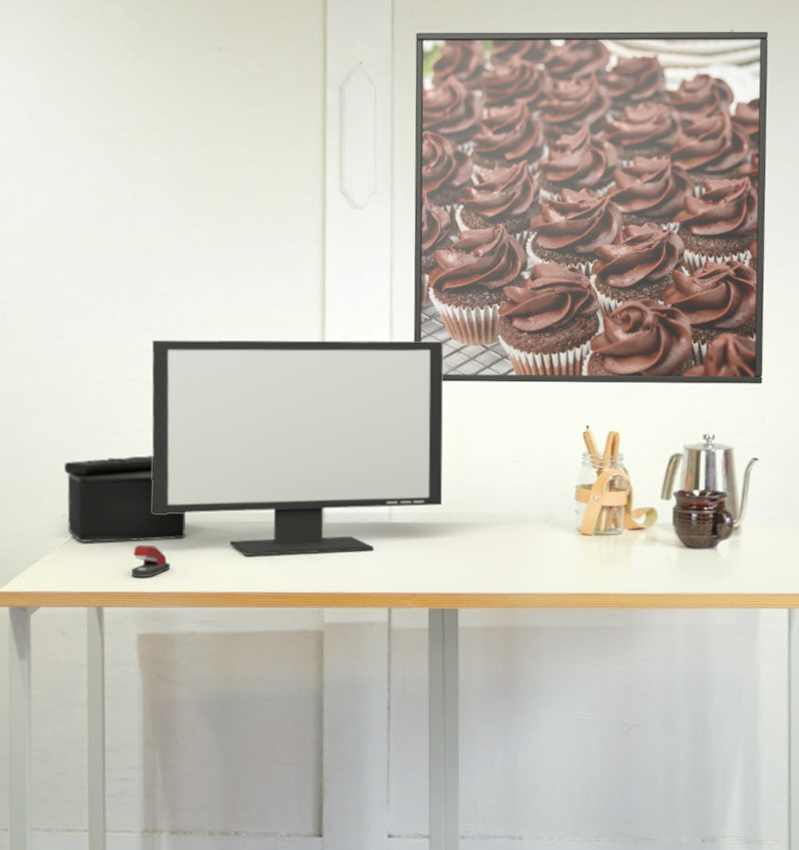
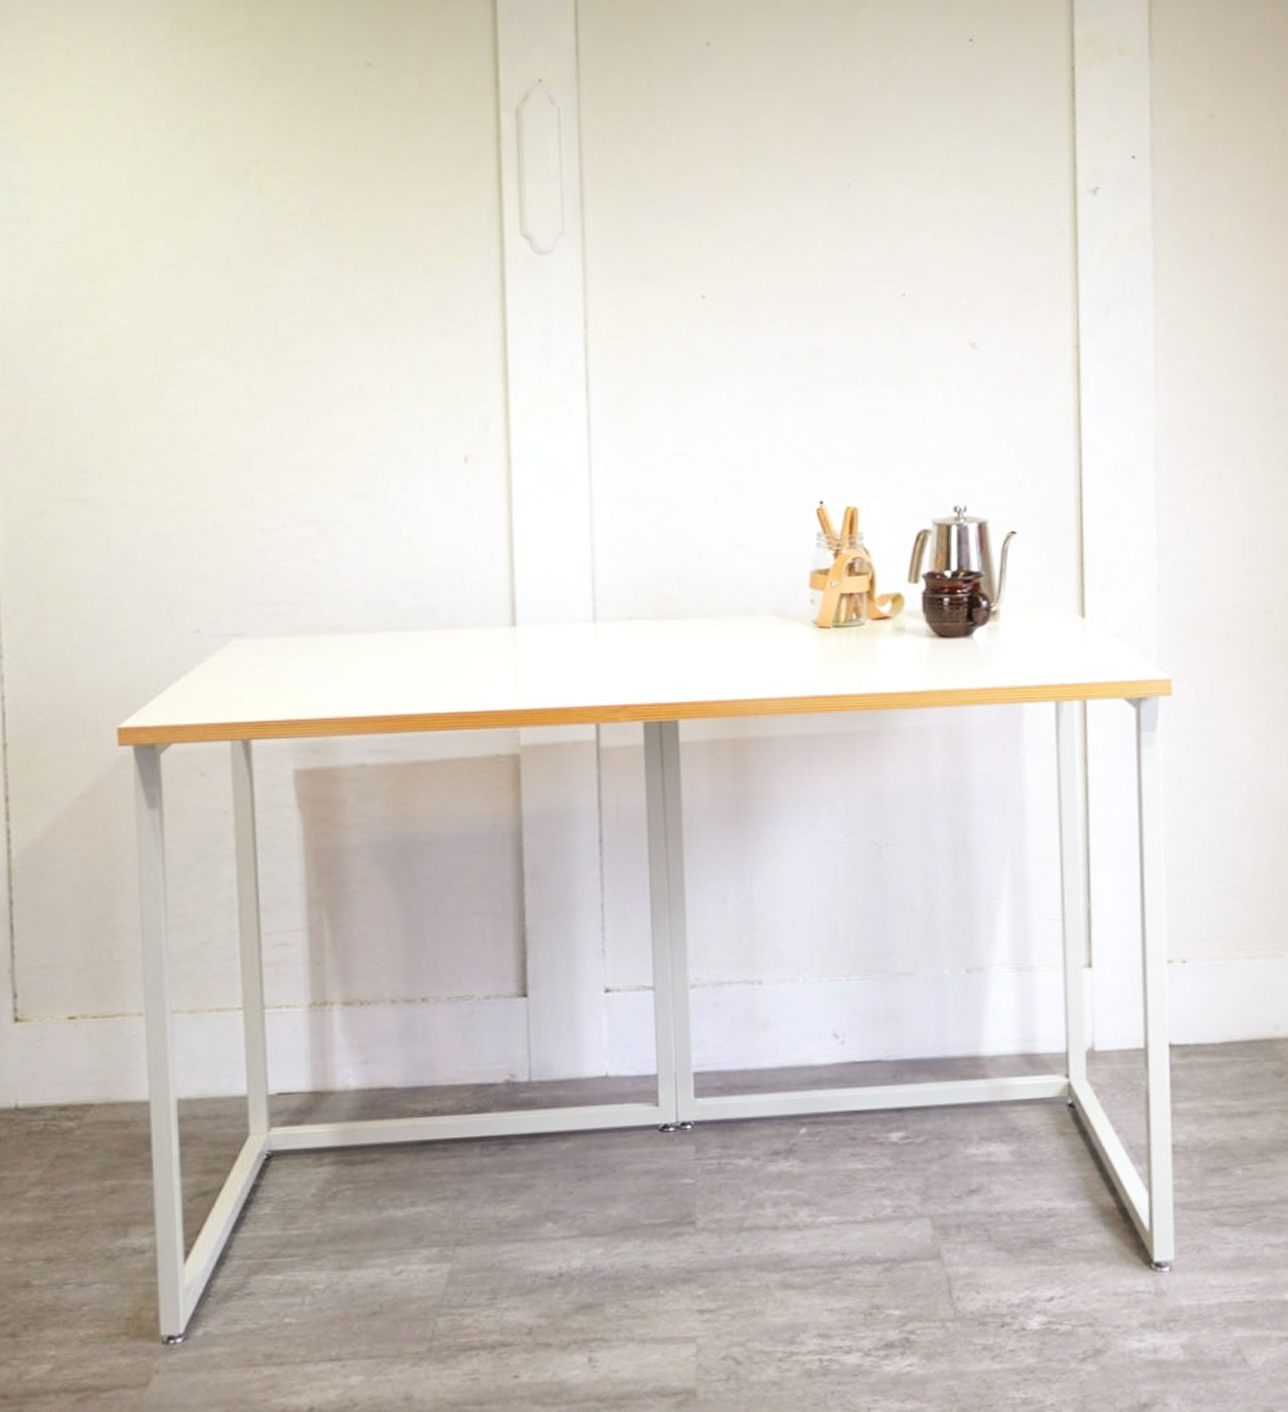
speaker: present [64,455,187,543] -> none [196,555,349,663]
stapler: present [132,545,170,577] -> none [284,663,331,702]
computer monitor: present [152,340,443,556] -> none [299,409,656,670]
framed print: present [413,31,768,384] -> none [605,40,1019,455]

